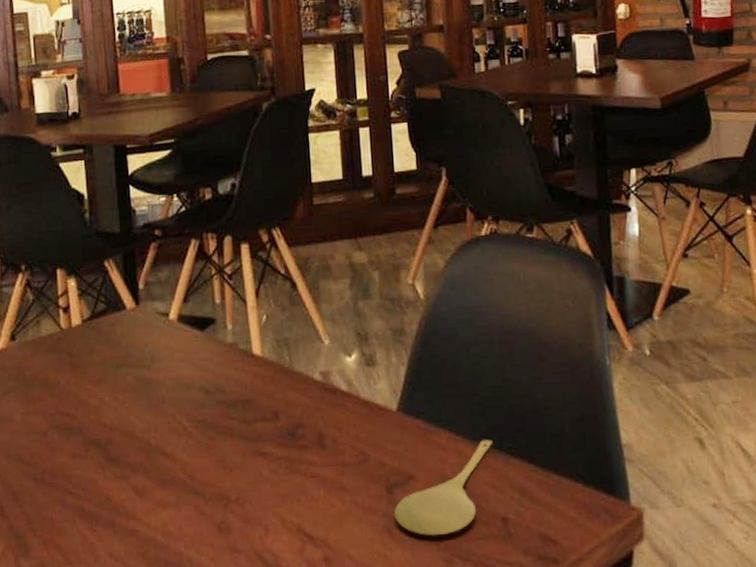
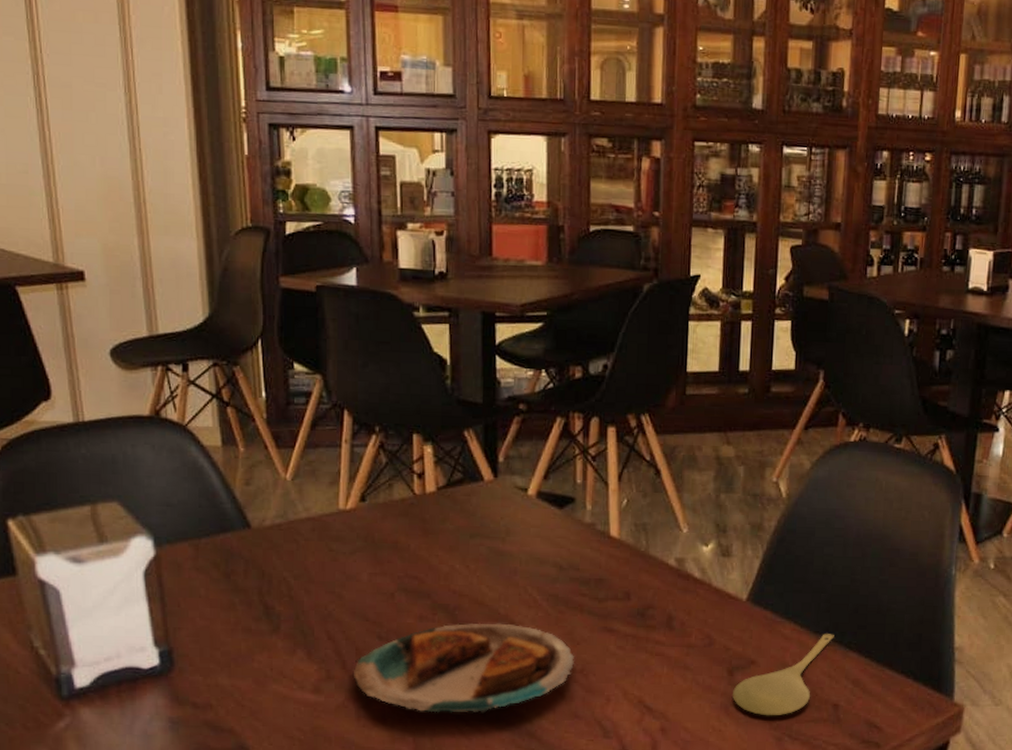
plate: none [10,455,229,557] -> present [353,623,574,715]

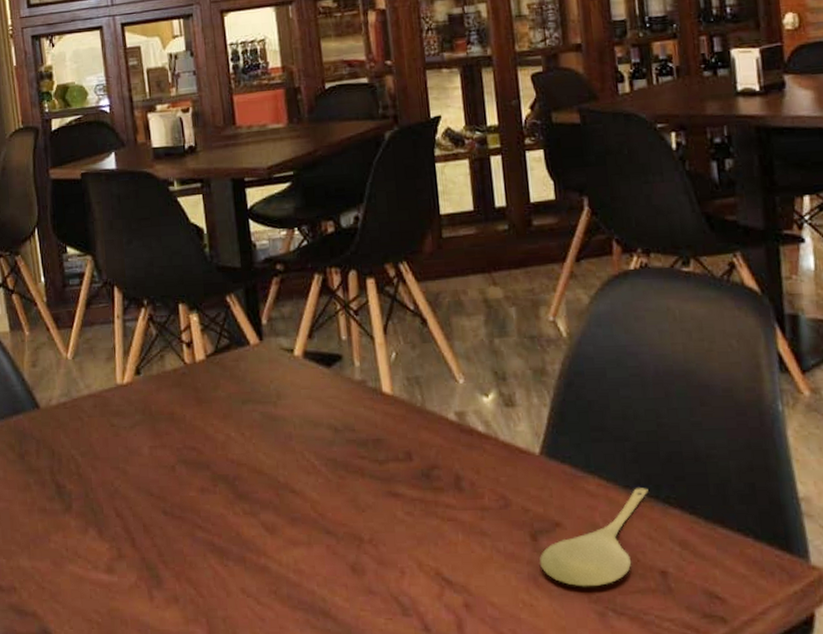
plate: present [353,623,574,715] -> none [141,492,361,592]

